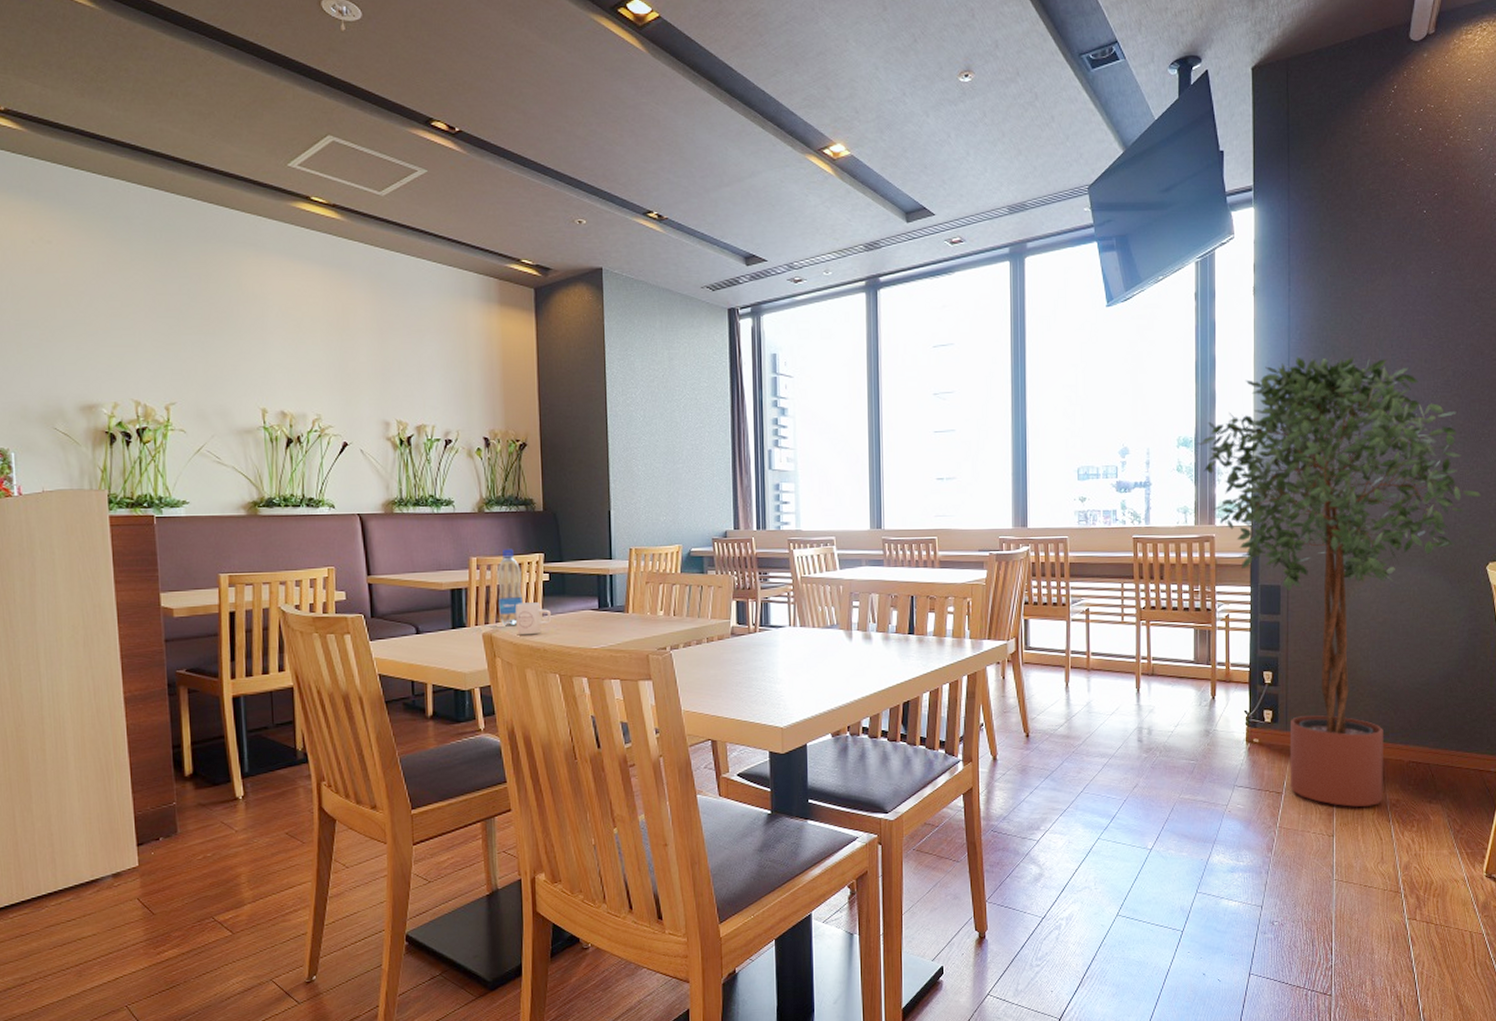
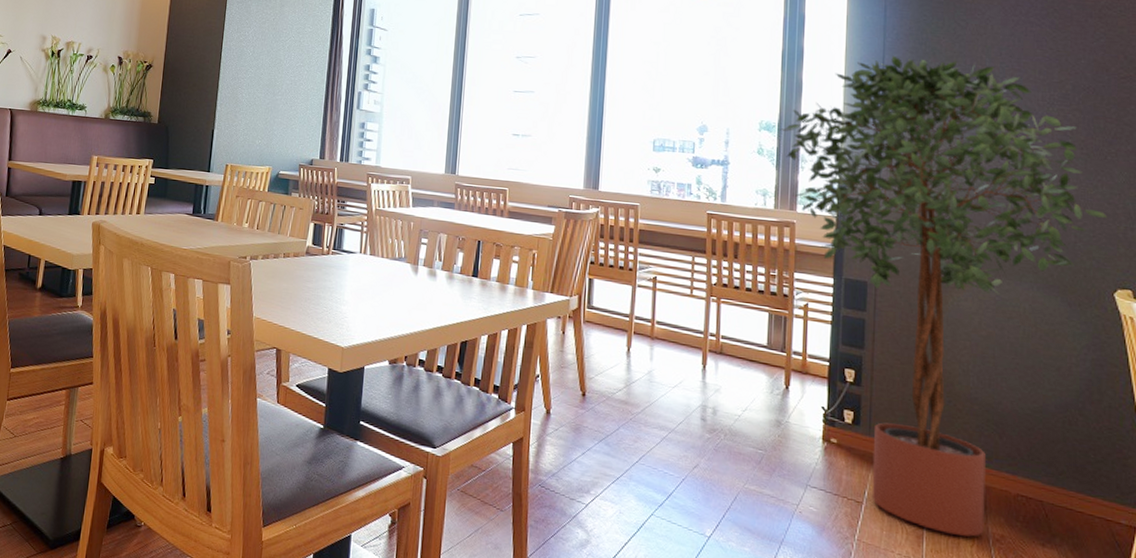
bottle: present [496,549,522,625] -> none [108,152,133,219]
mug: present [515,602,552,635] -> none [121,200,153,230]

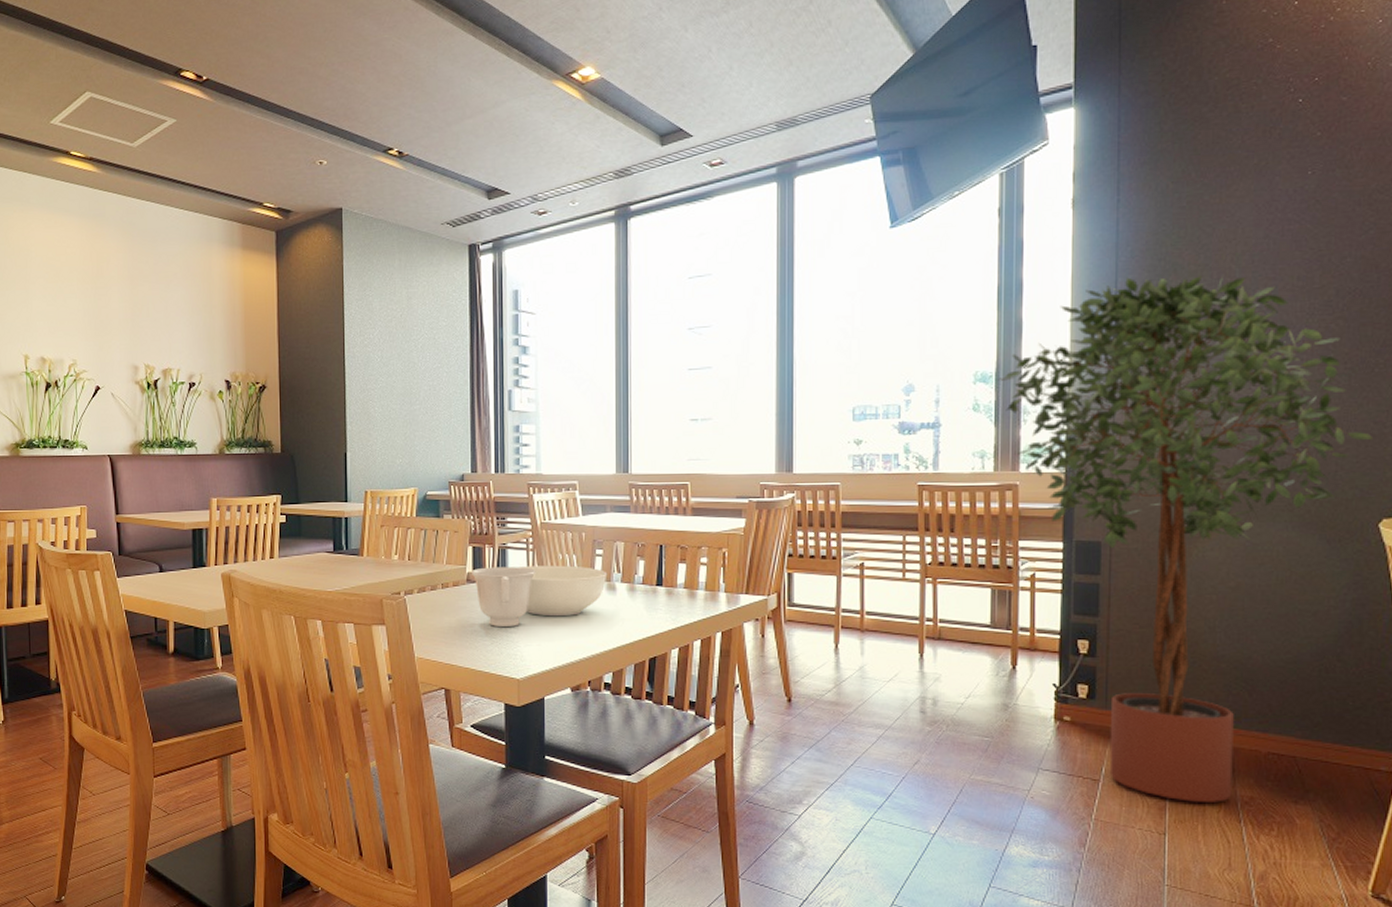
teacup: none [310,243,368,299] -> present [470,567,536,626]
bowl: none [352,245,430,295] -> present [518,565,608,617]

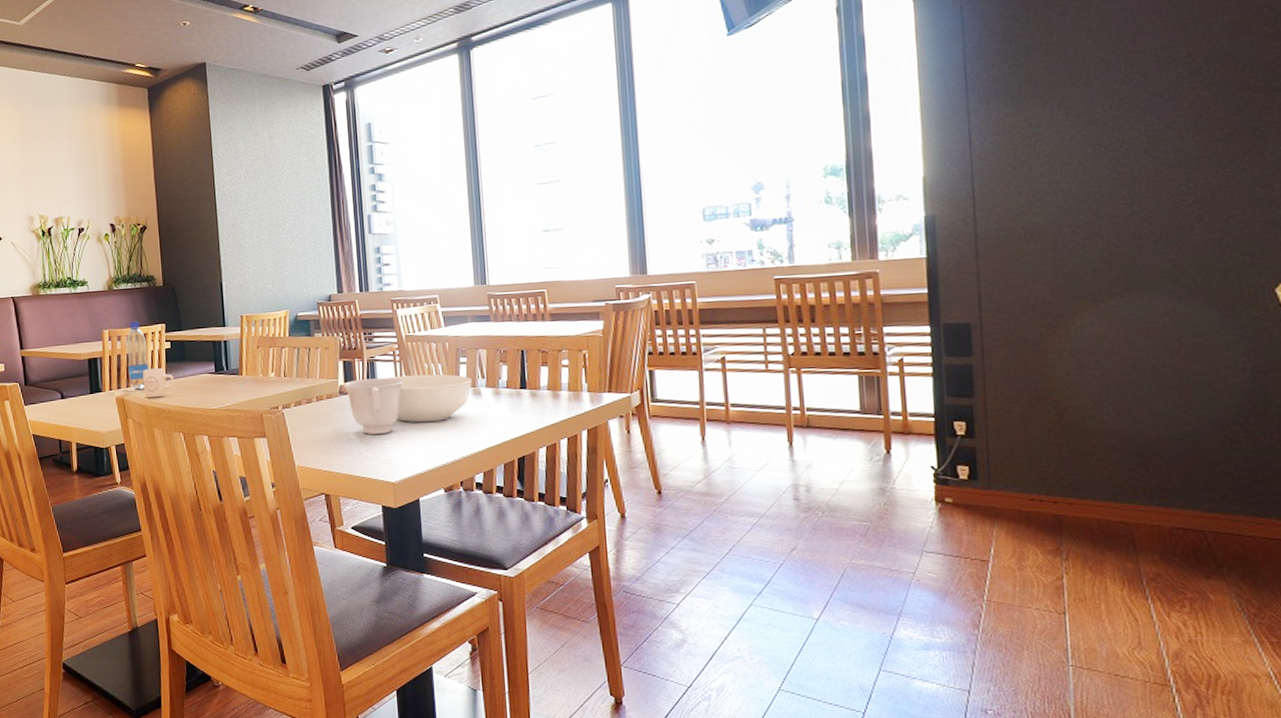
bottle: none [235,490,260,566] -> present [125,321,149,389]
mug: none [252,544,288,576] -> present [142,368,175,398]
potted tree: present [996,276,1374,802] -> none [847,52,1261,580]

